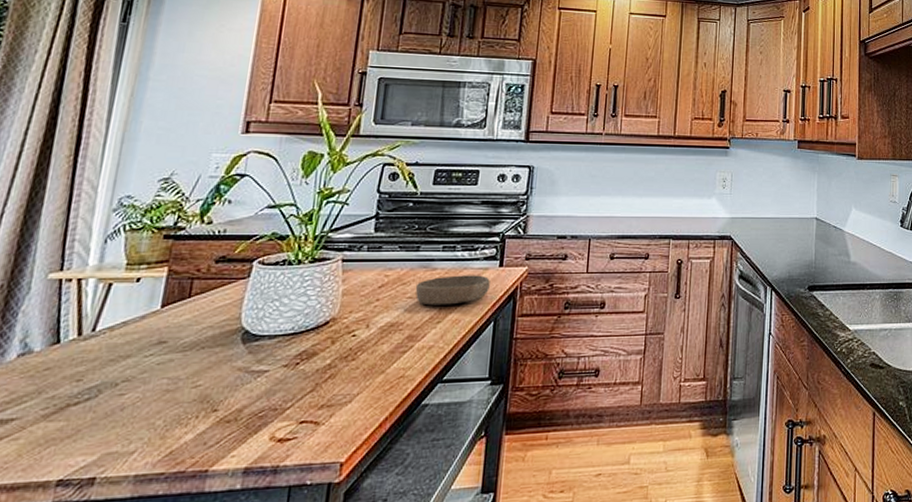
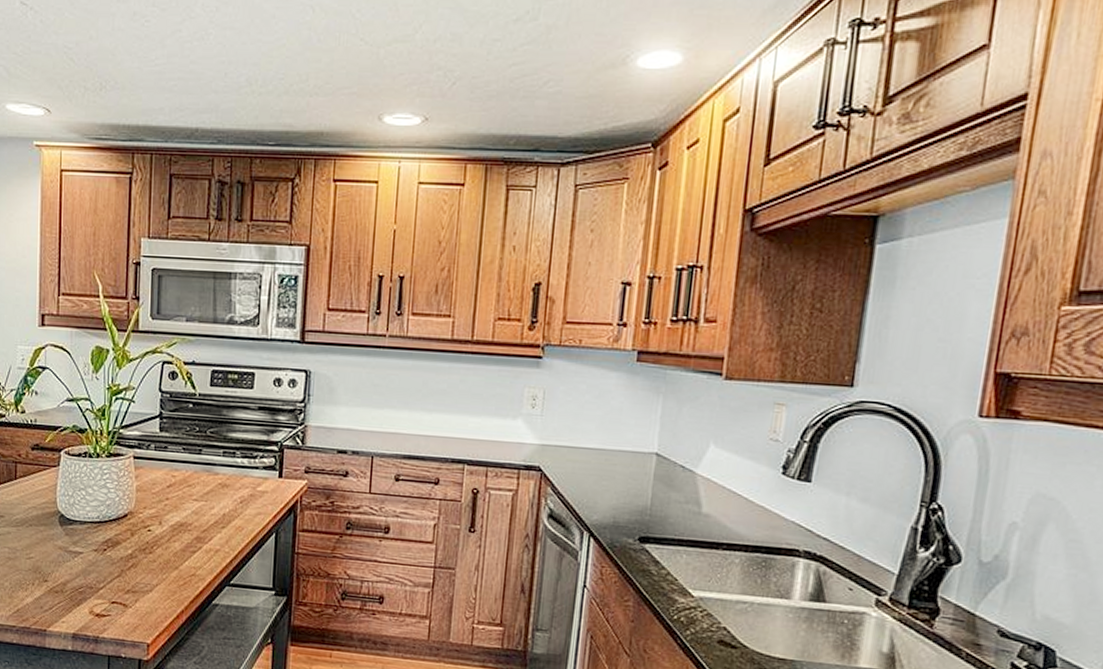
bowl: present [415,275,490,306] -> none [200,482,270,512]

